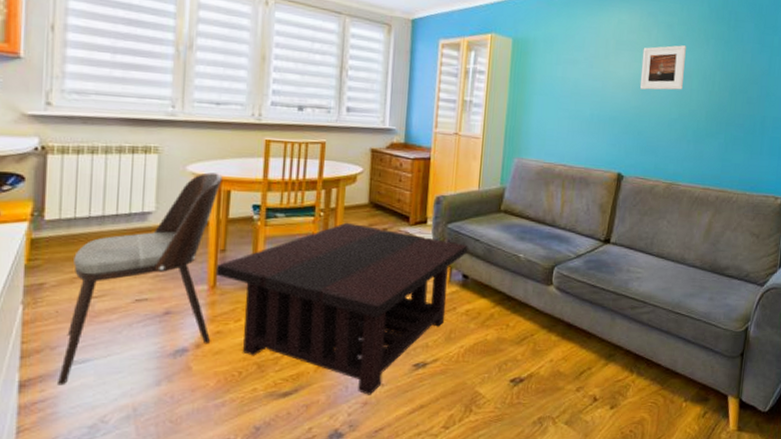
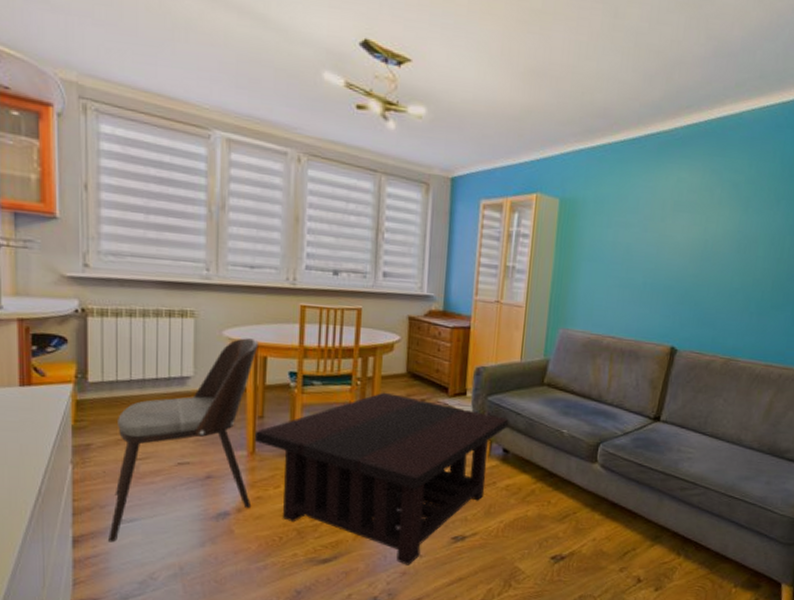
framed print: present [639,45,686,90] -> none [698,206,753,257]

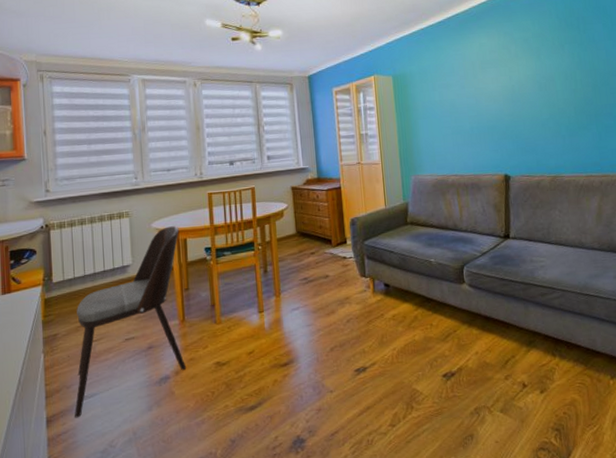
coffee table: present [254,392,509,566] -> none [183,252,385,402]

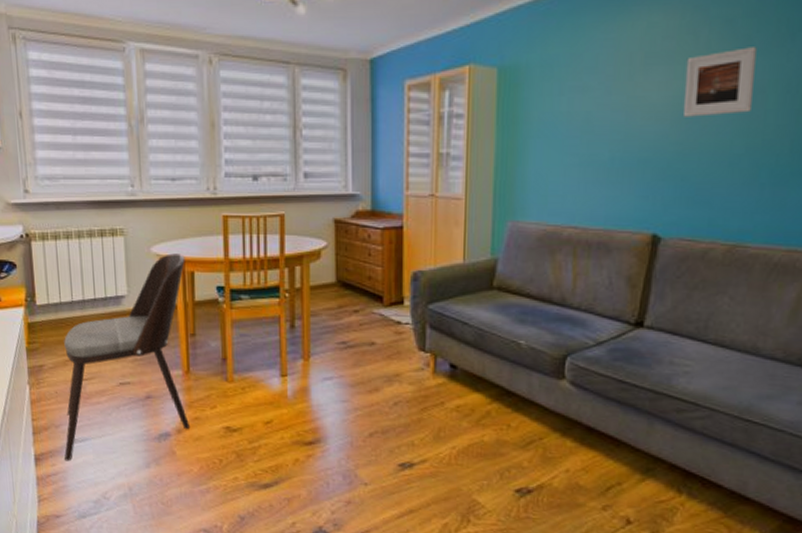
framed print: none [505,54,548,98] -> present [682,47,757,117]

